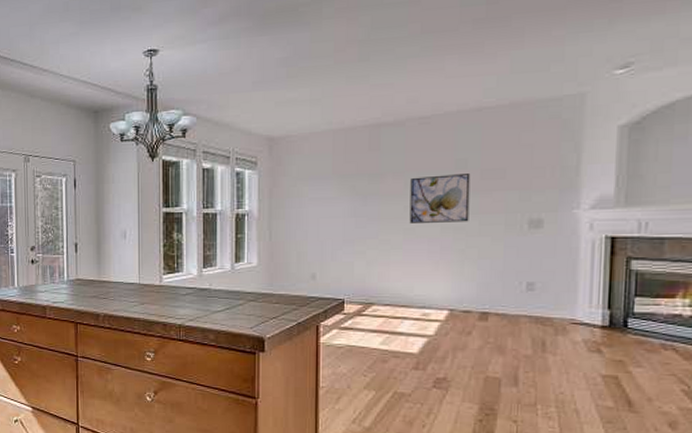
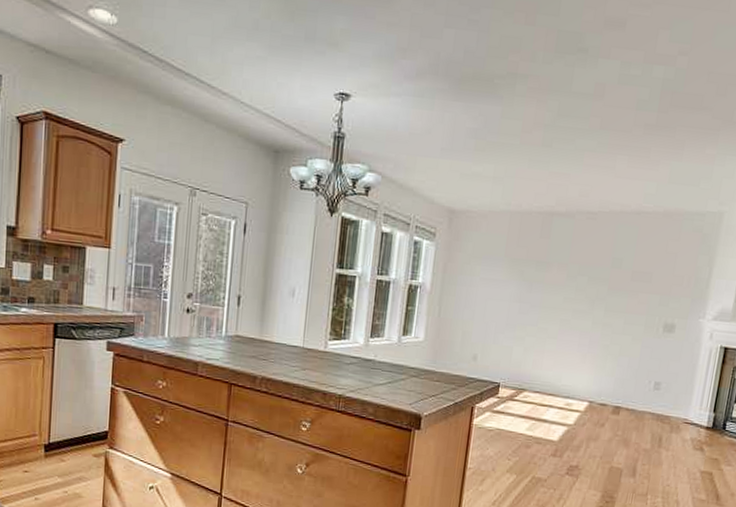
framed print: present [409,174,471,223] -> none [566,270,623,320]

